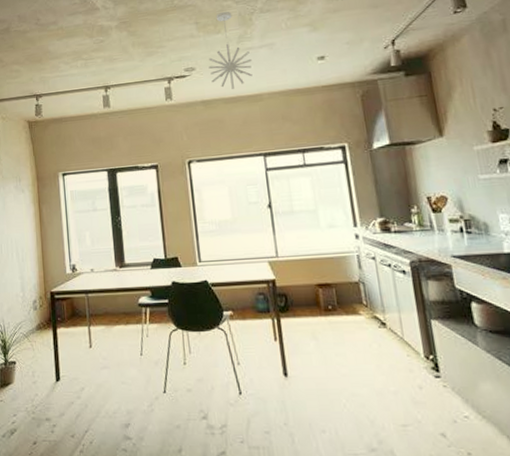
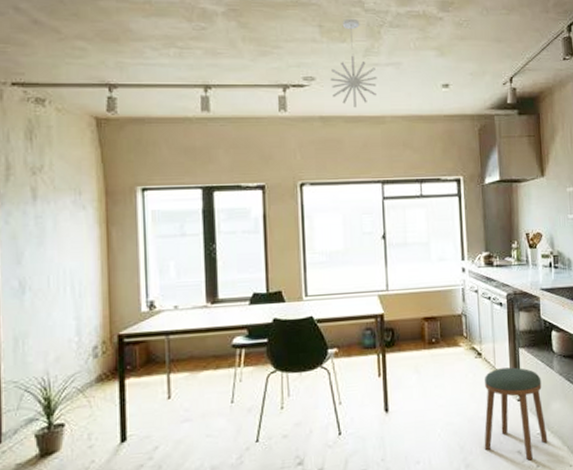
stool: none [392,340,480,446] -> present [484,367,548,461]

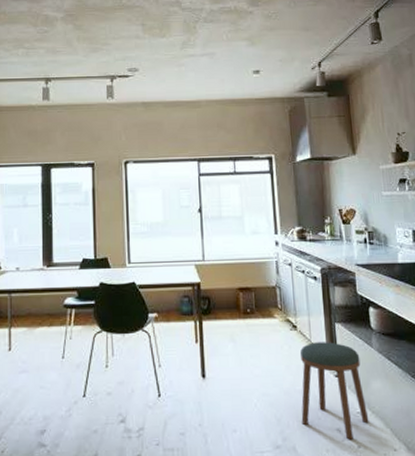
pendant light: present [330,18,377,107] -> none [151,16,193,93]

